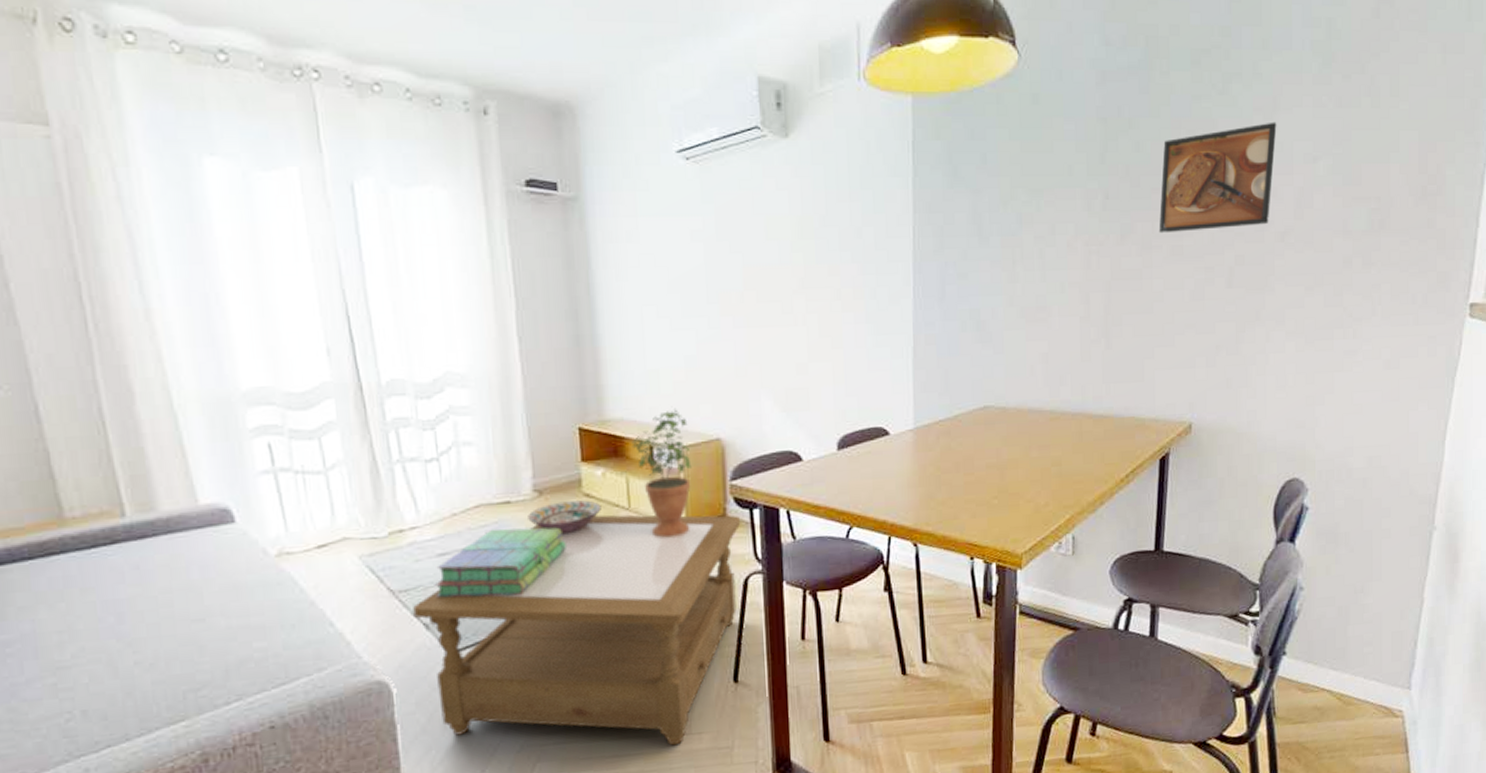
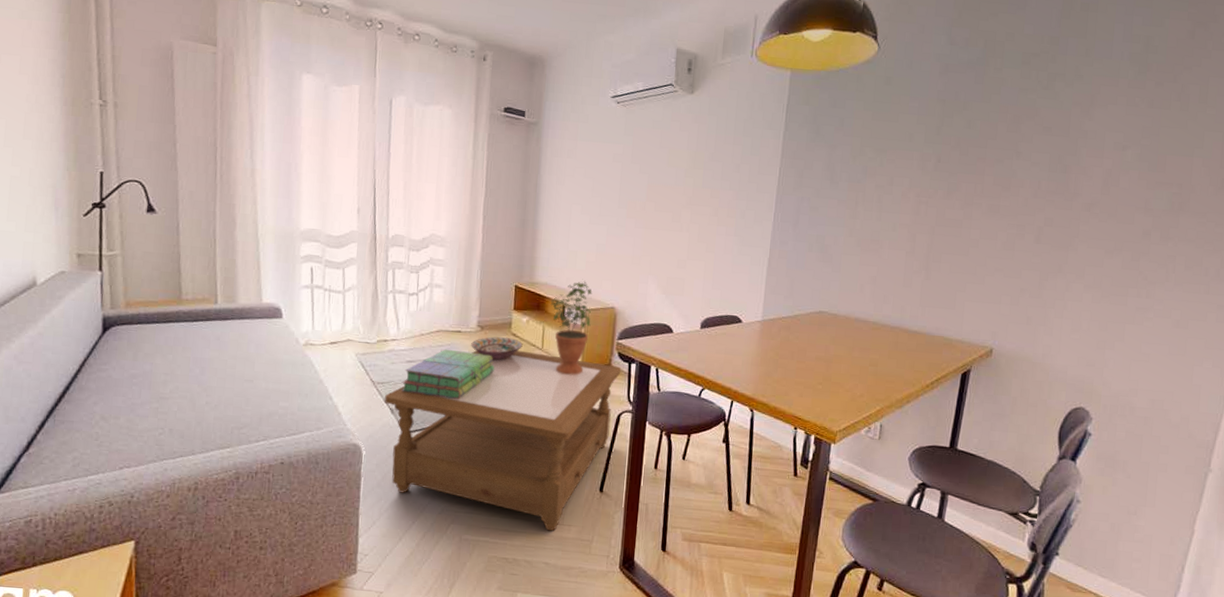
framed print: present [1158,121,1277,234] -> none [980,114,1093,196]

